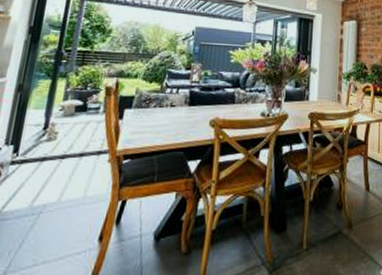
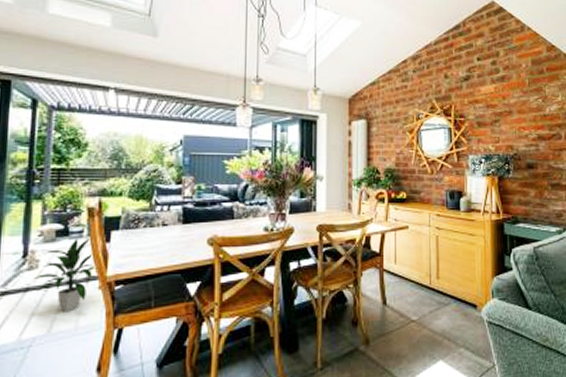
indoor plant: none [51,113,109,182] -> present [34,238,99,312]

